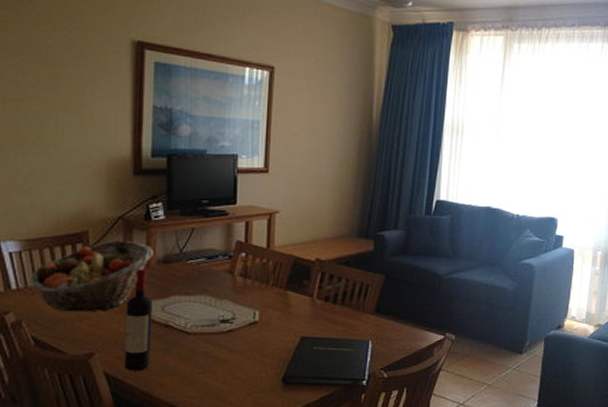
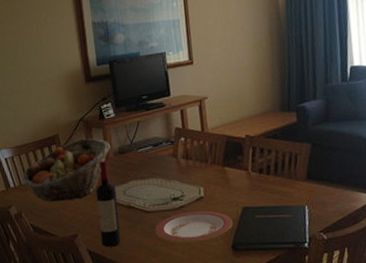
plate: none [194,337,287,372] -> present [155,211,233,243]

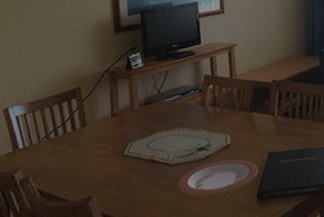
fruit basket: present [22,138,110,202] -> none [34,89,136,162]
wine bottle: present [96,161,121,247] -> none [116,113,141,209]

